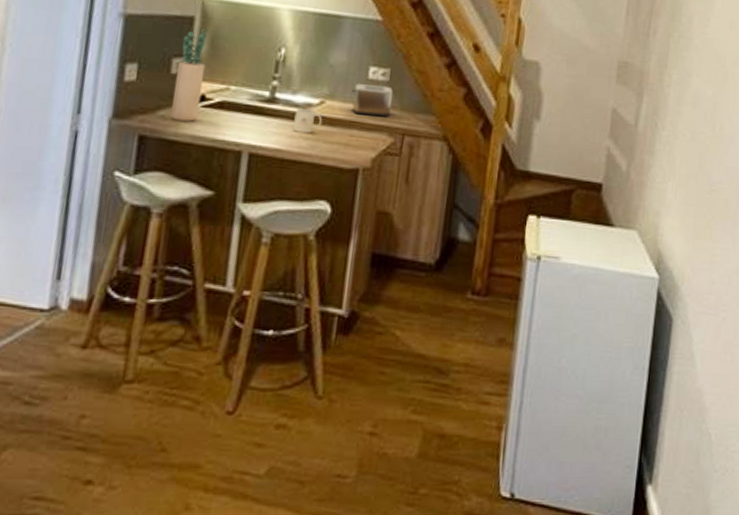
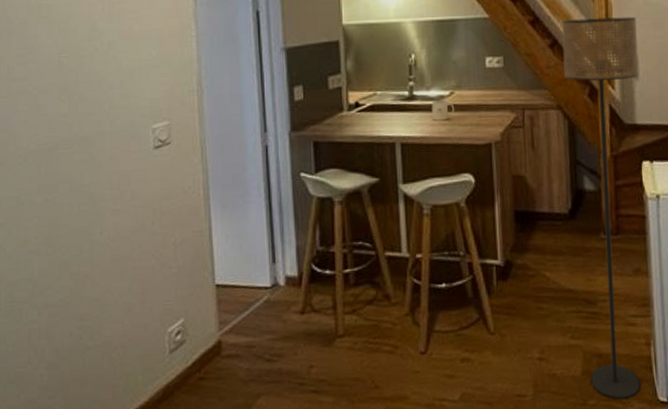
vase: present [169,26,208,122] -> none [332,47,356,126]
toaster: present [352,84,393,118] -> none [474,71,510,99]
floor lamp: none [426,38,550,490] -> present [561,16,640,399]

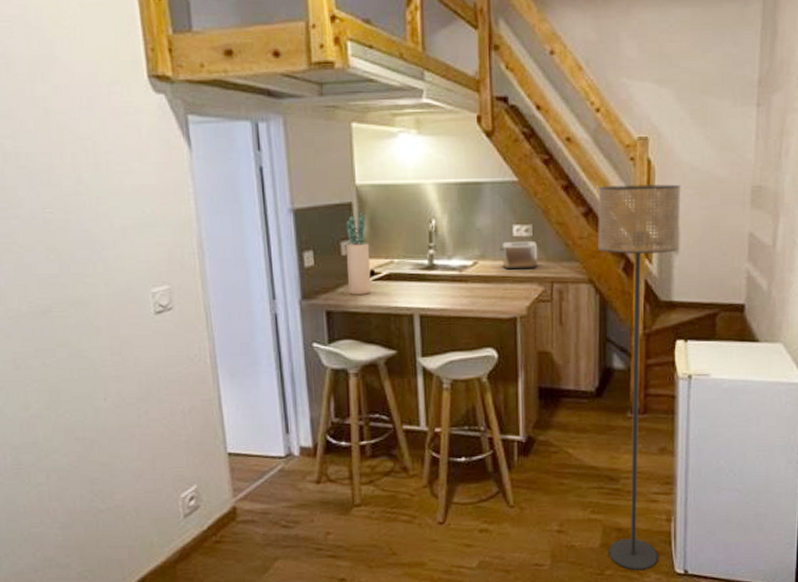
vase: none [332,47,356,126] -> present [345,209,371,295]
mug: present [431,100,455,121] -> none [453,271,478,292]
toaster: none [474,71,510,99] -> present [500,240,538,270]

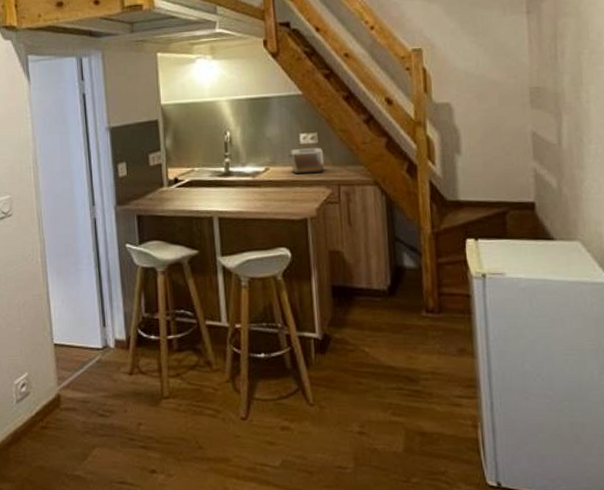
vase: present [345,209,371,295] -> none [153,125,175,200]
floor lamp: present [598,184,681,570] -> none [377,89,467,480]

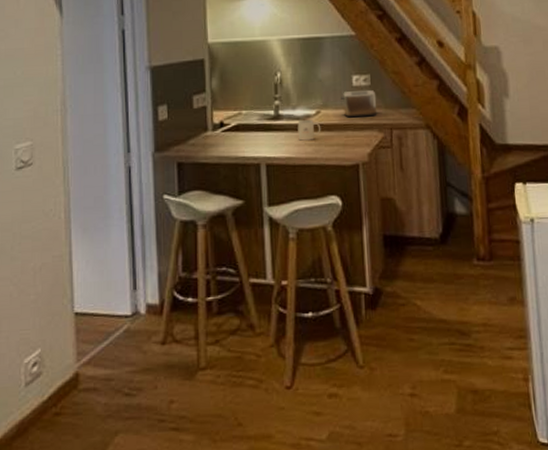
mug: none [247,176,270,196] -> present [297,120,321,141]

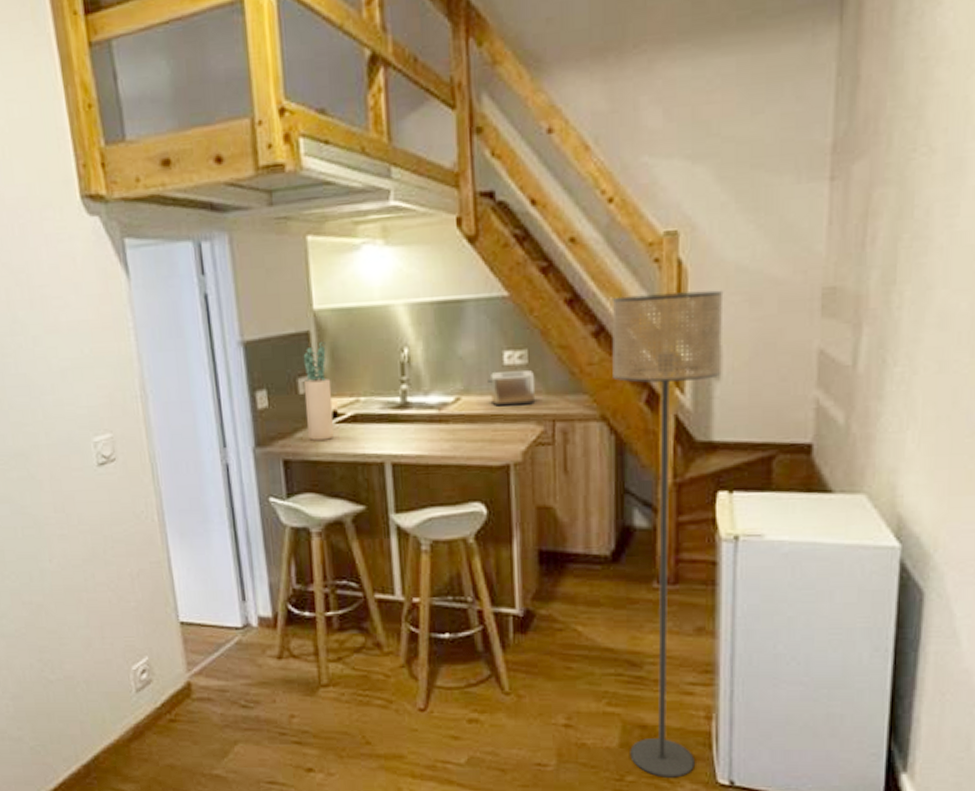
vase: none [197,65,221,146] -> present [303,339,334,441]
mug: present [297,120,321,141] -> none [431,409,462,435]
floor lamp: none [429,33,519,440] -> present [611,290,724,778]

